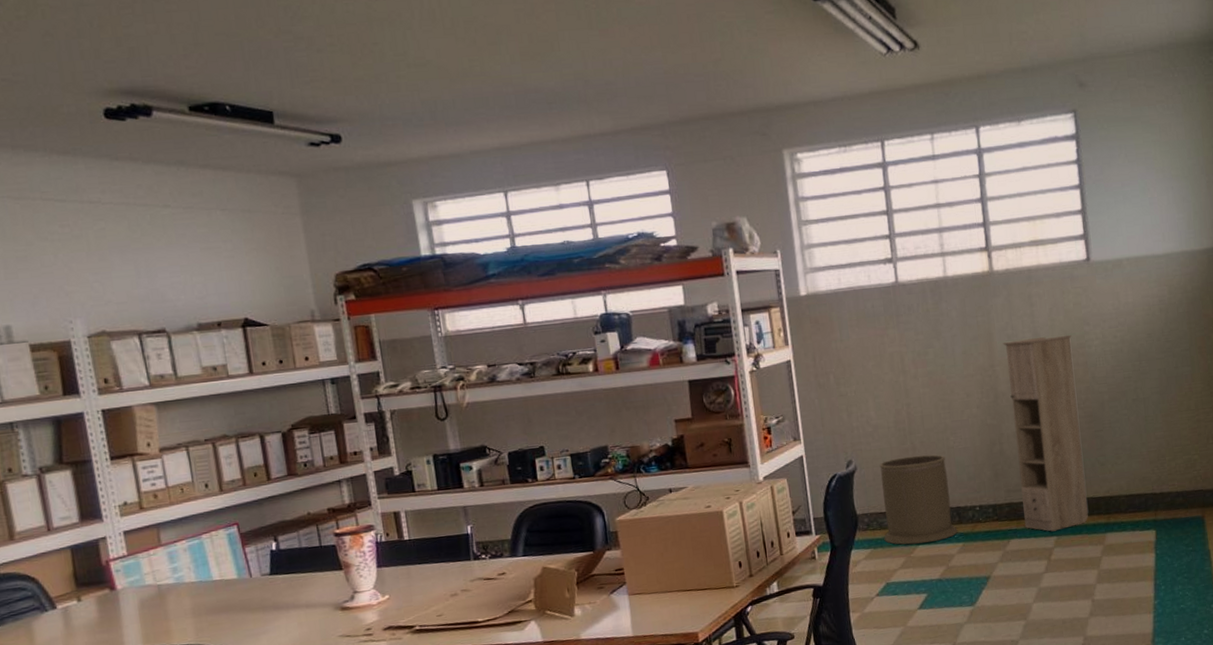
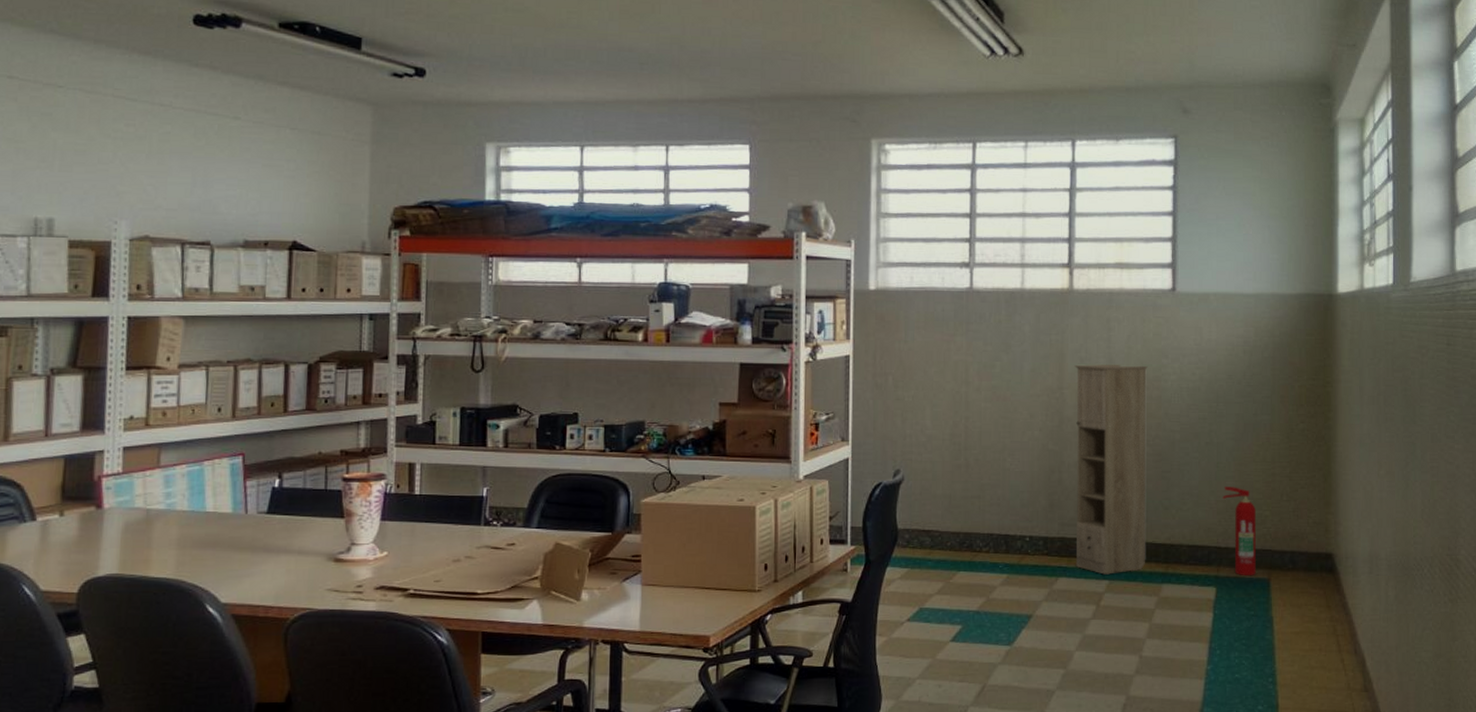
trash can: present [879,454,958,545] -> none [923,473,1003,569]
fire extinguisher: none [1153,436,1191,517] -> present [1222,487,1256,575]

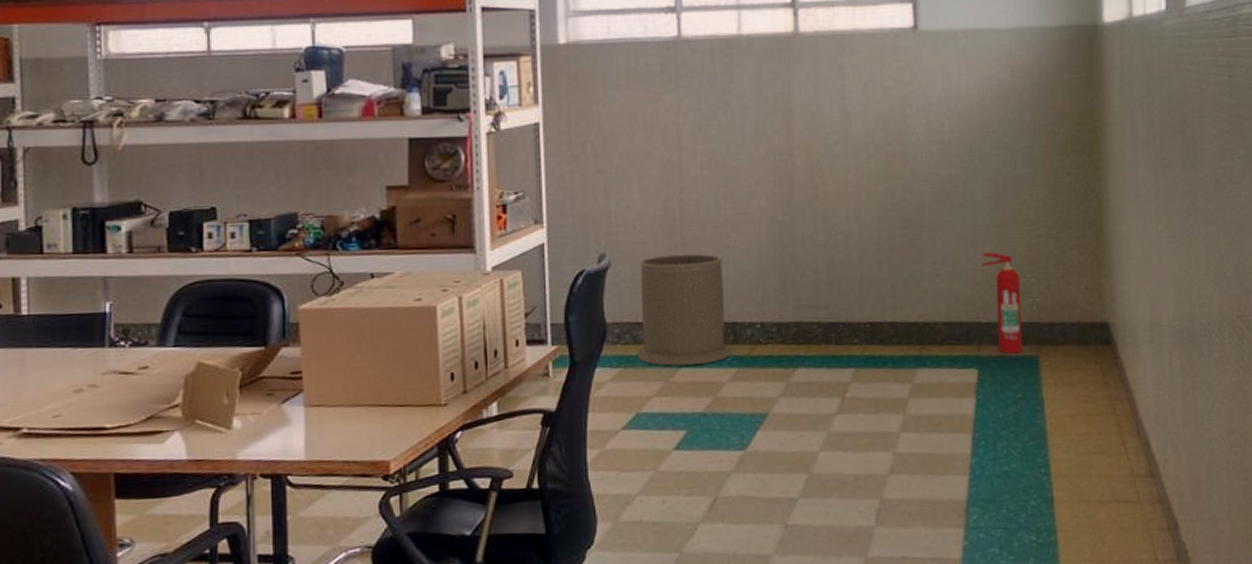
trash can: none [923,473,1003,569] -> present [638,253,731,366]
storage cabinet: present [1074,364,1148,575] -> none [804,117,897,362]

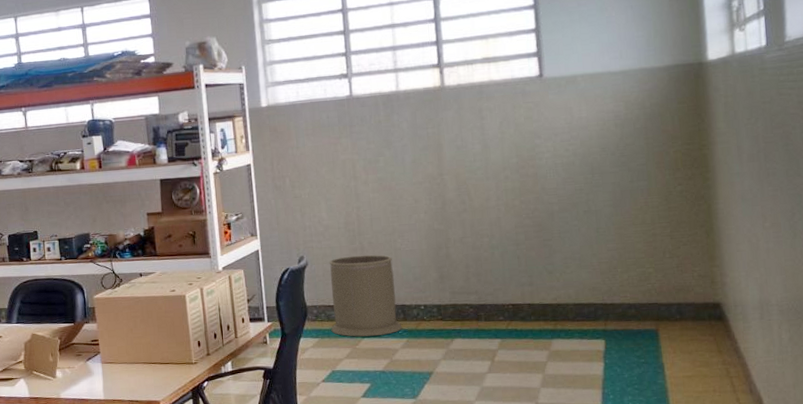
fire extinguisher: present [981,252,1022,354] -> none [605,248,643,328]

